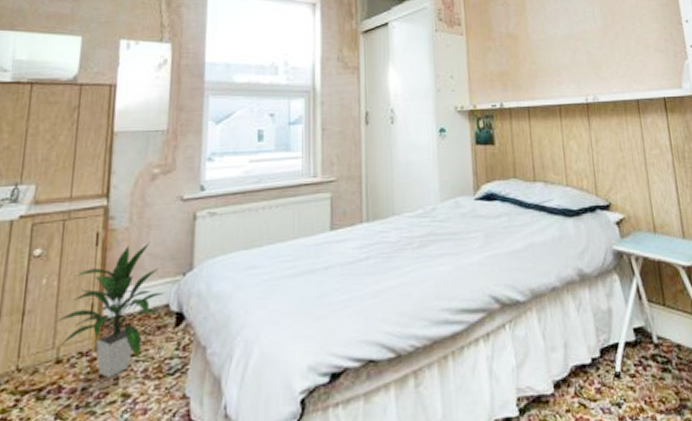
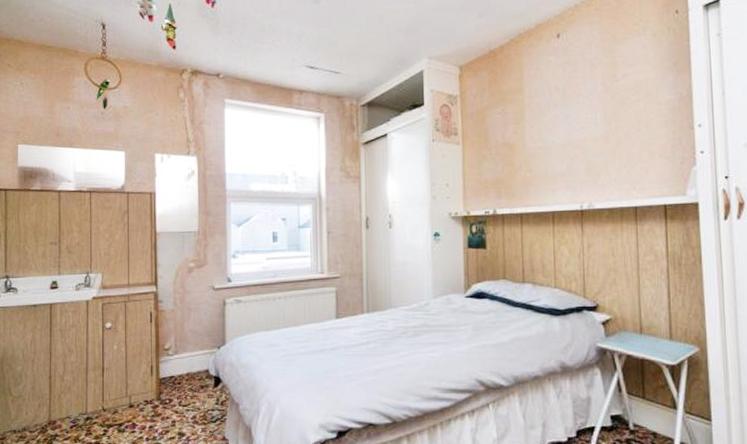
indoor plant: present [54,241,165,378] -> none [125,321,205,420]

